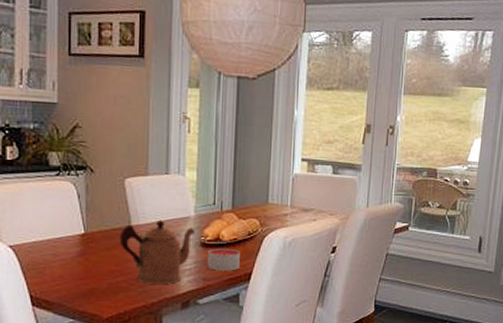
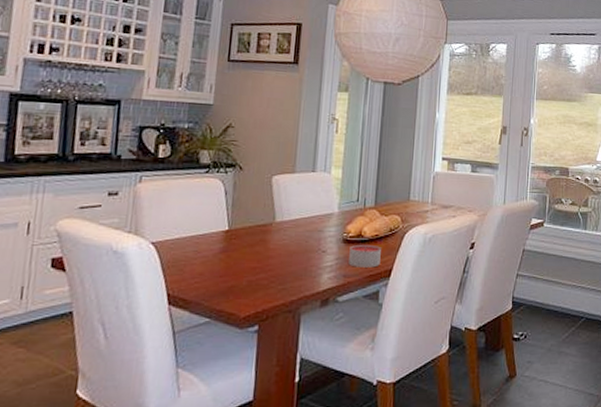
coffeepot: present [119,219,196,284] -> none [262,216,339,281]

